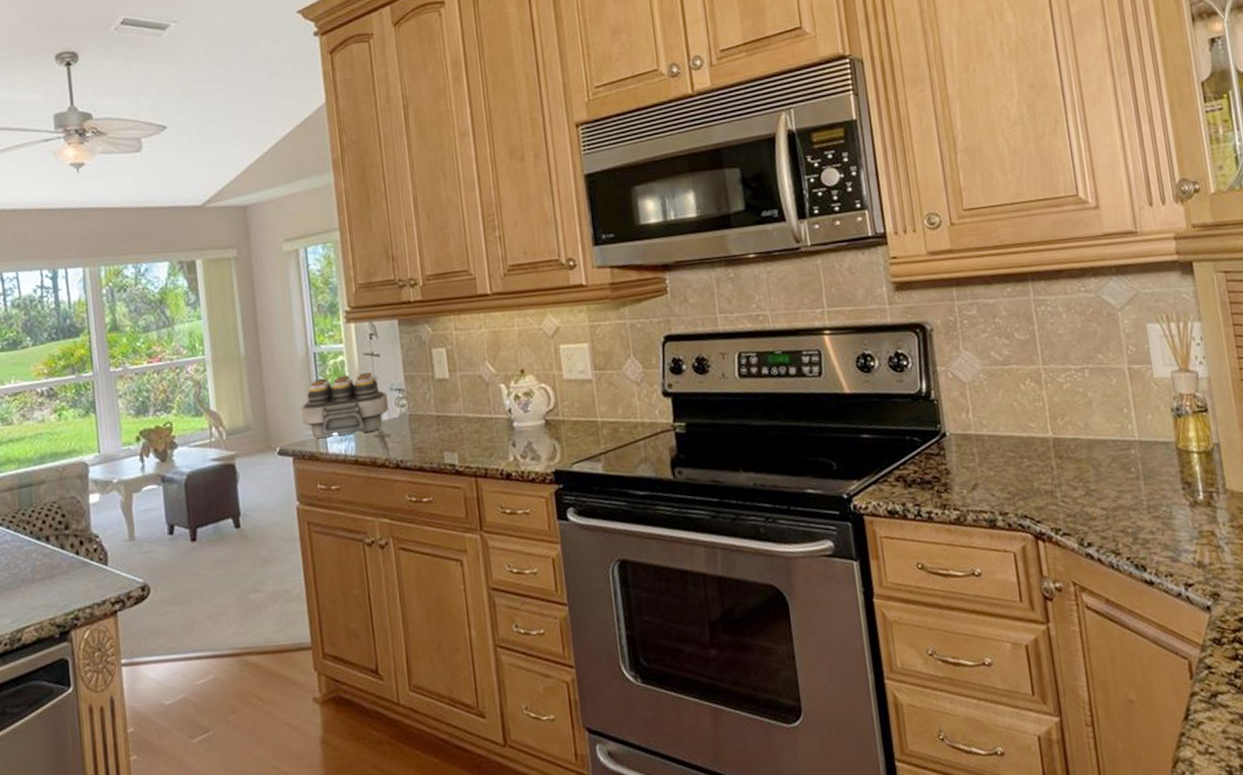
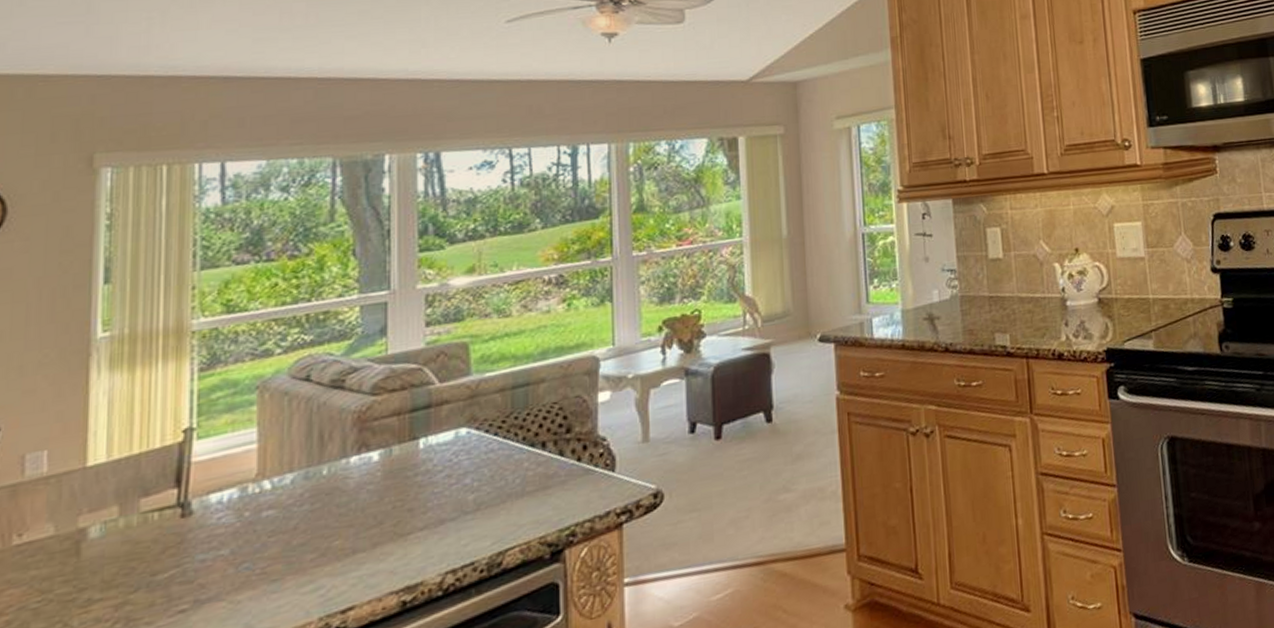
spice rack: present [301,372,389,439] -> none [846,253,940,324]

